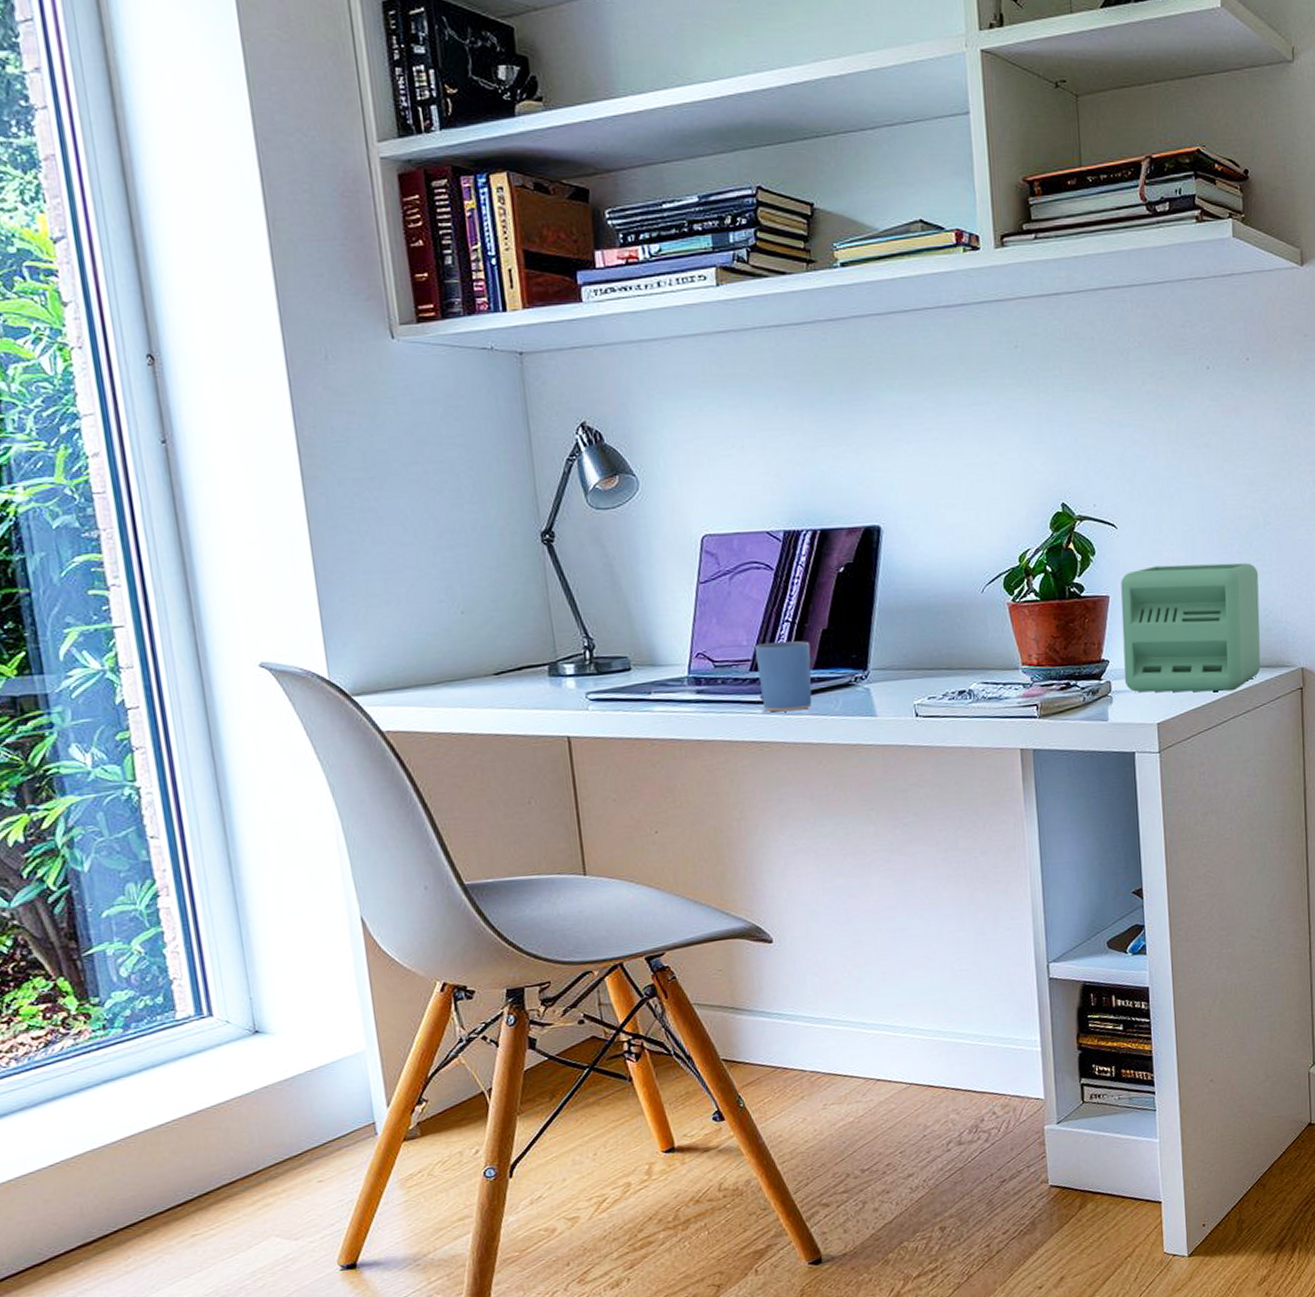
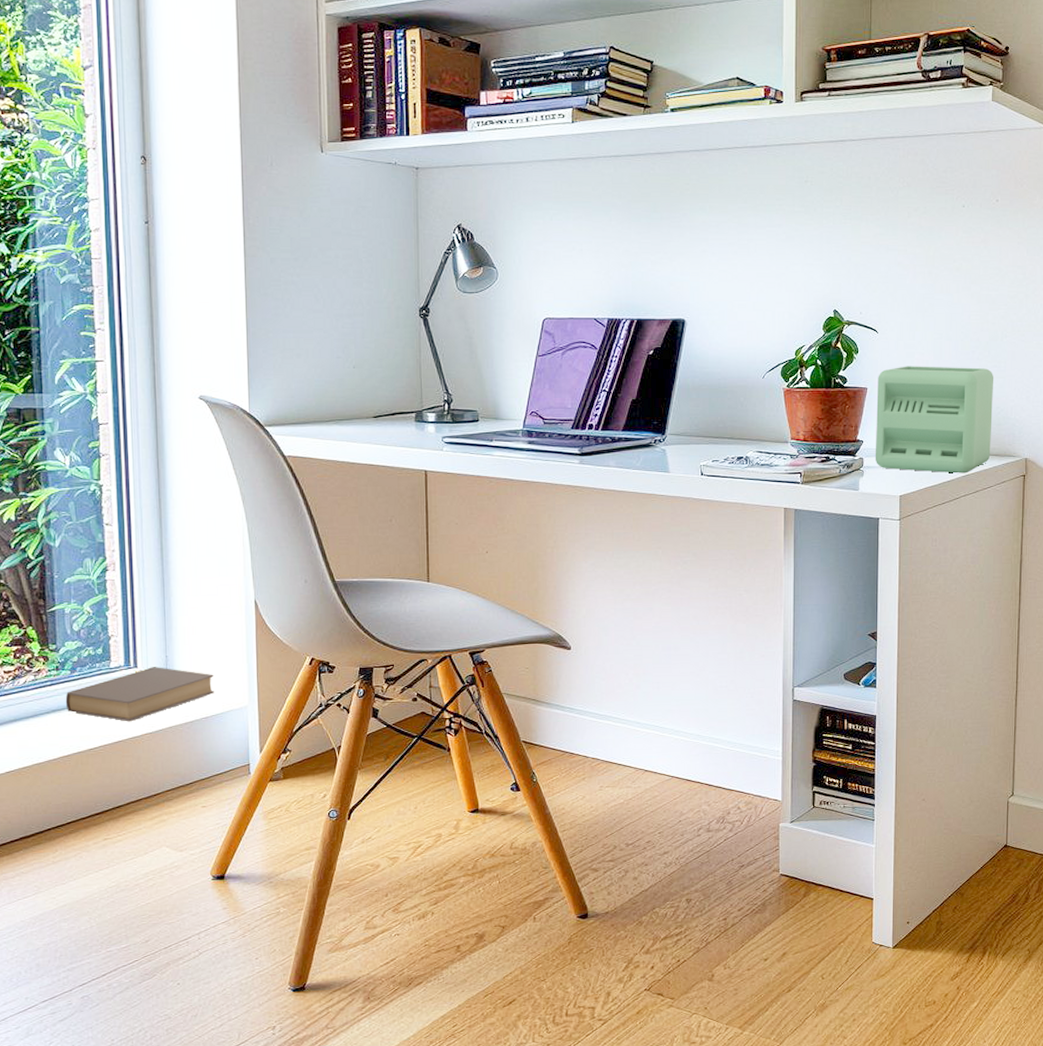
book: none [119,1012,319,1085] -> present [65,667,214,721]
mug: present [754,640,812,712] -> none [576,406,621,463]

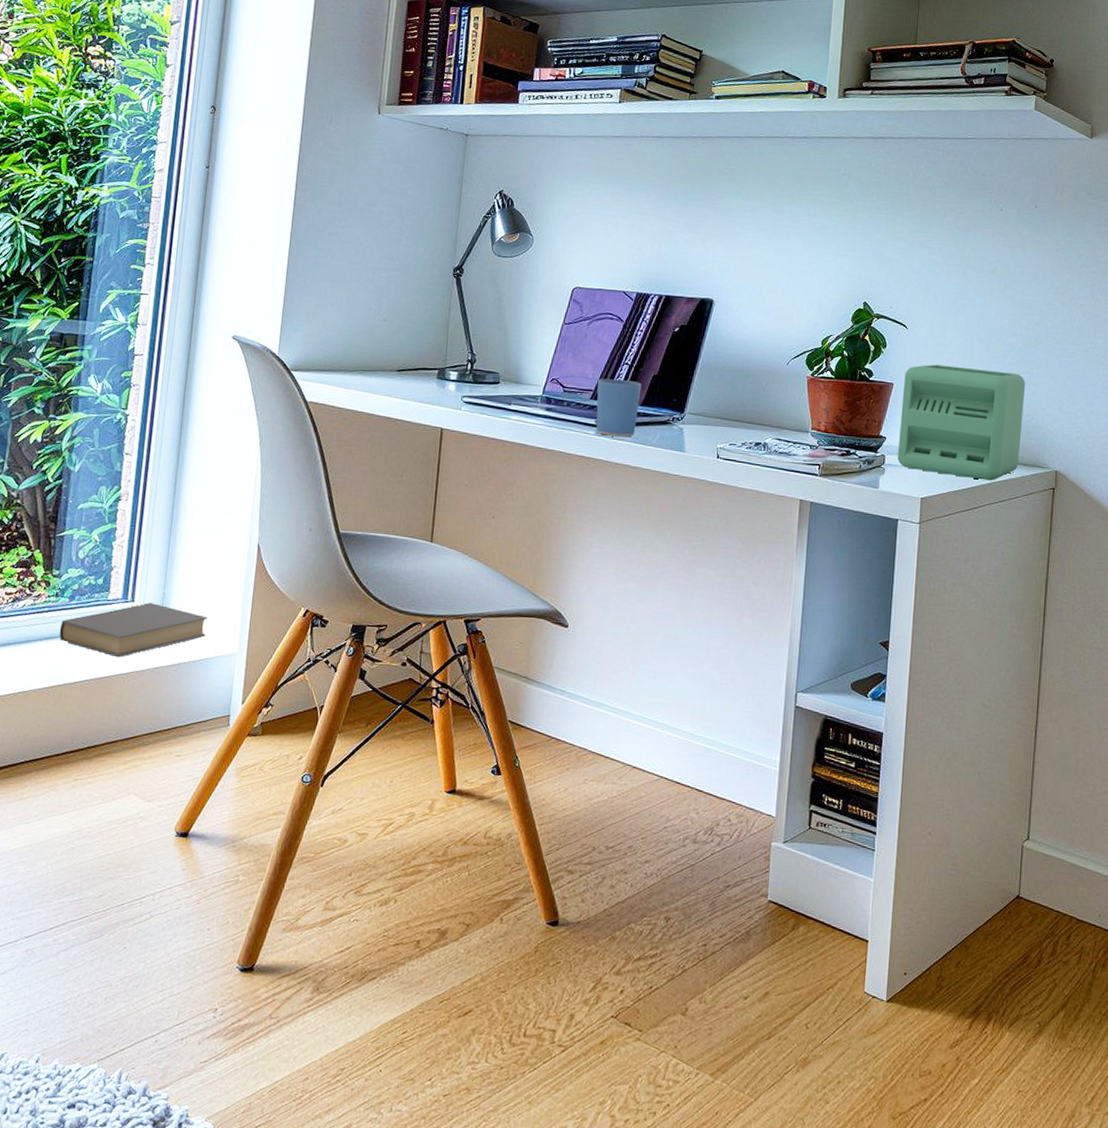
mug: none [576,406,621,463] -> present [595,378,642,437]

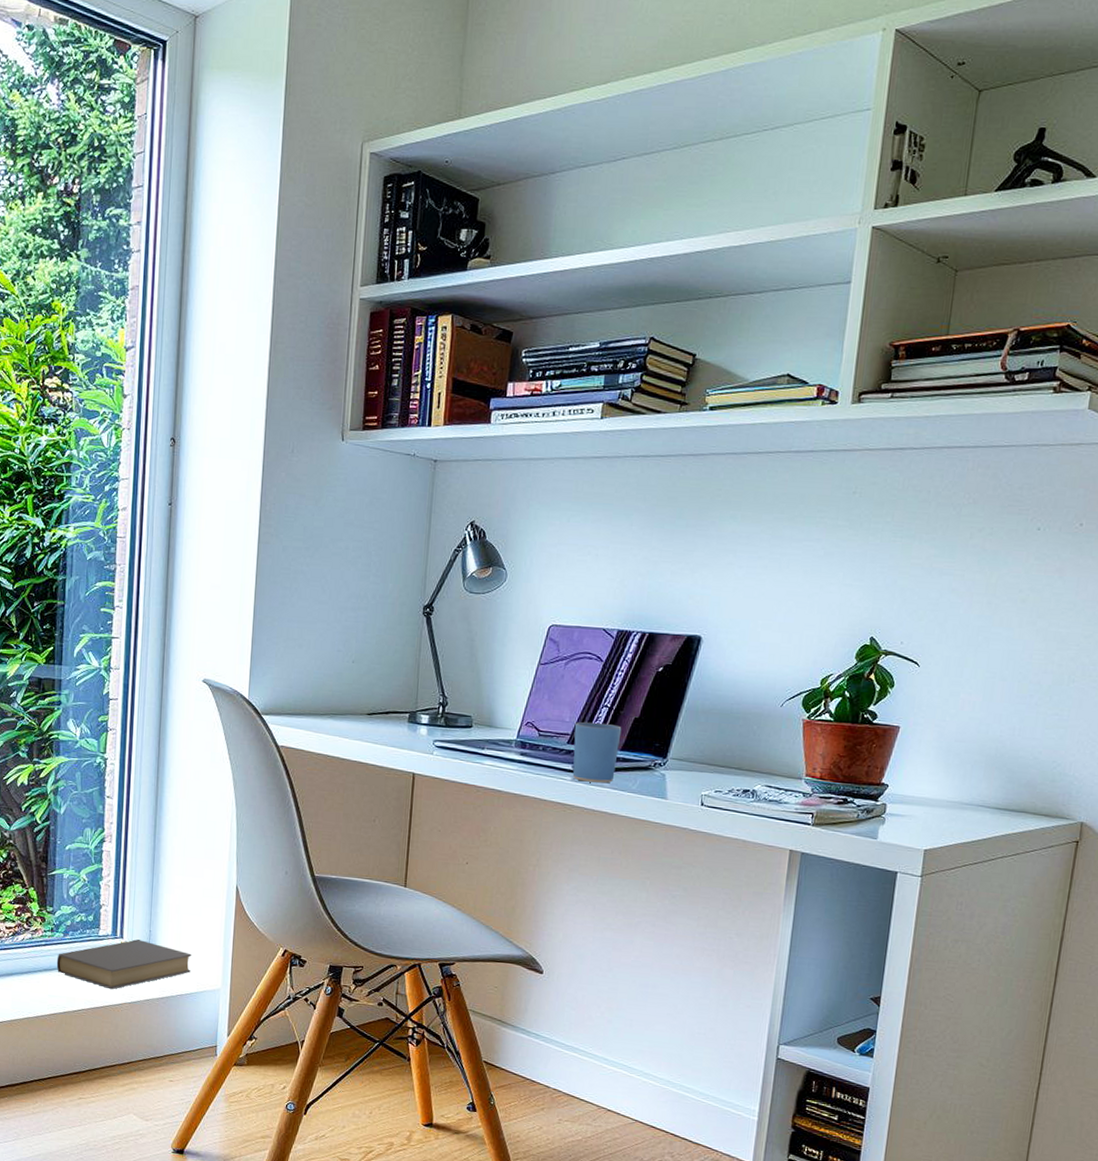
desk organizer: present [897,364,1026,481] -> none [900,705,1054,833]

